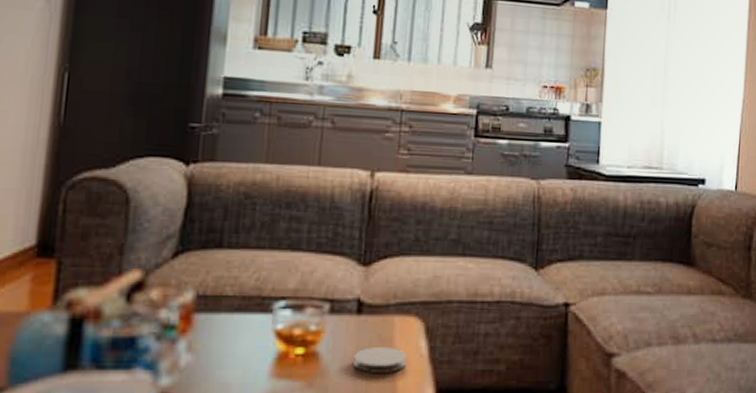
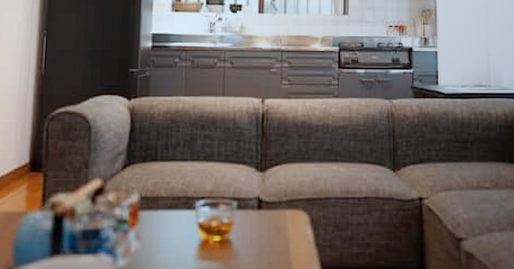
coaster: present [353,347,407,373] -> none [257,235,297,255]

